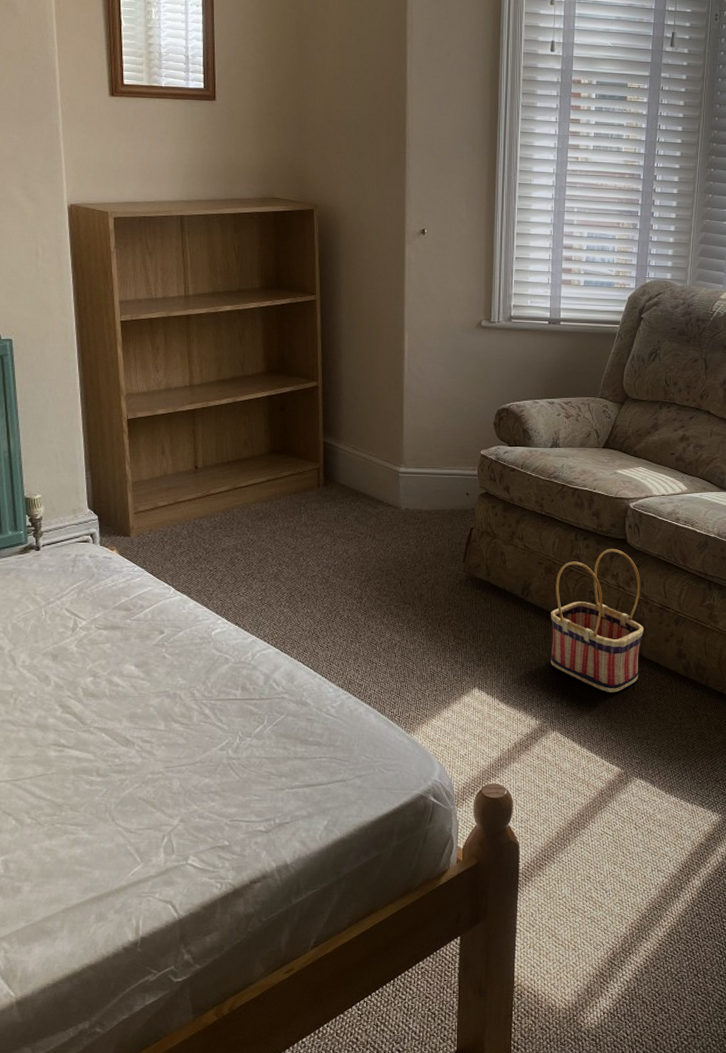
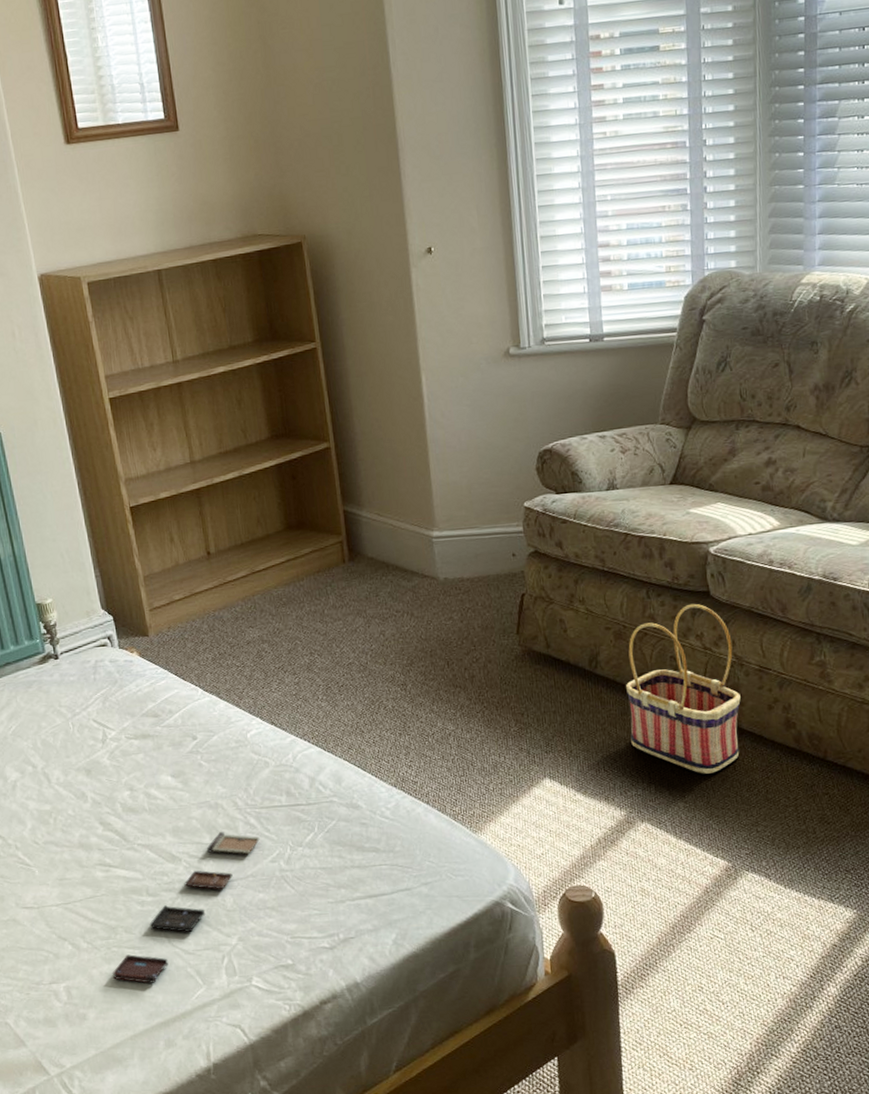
tray: none [52,720,212,859] -> present [112,832,260,984]

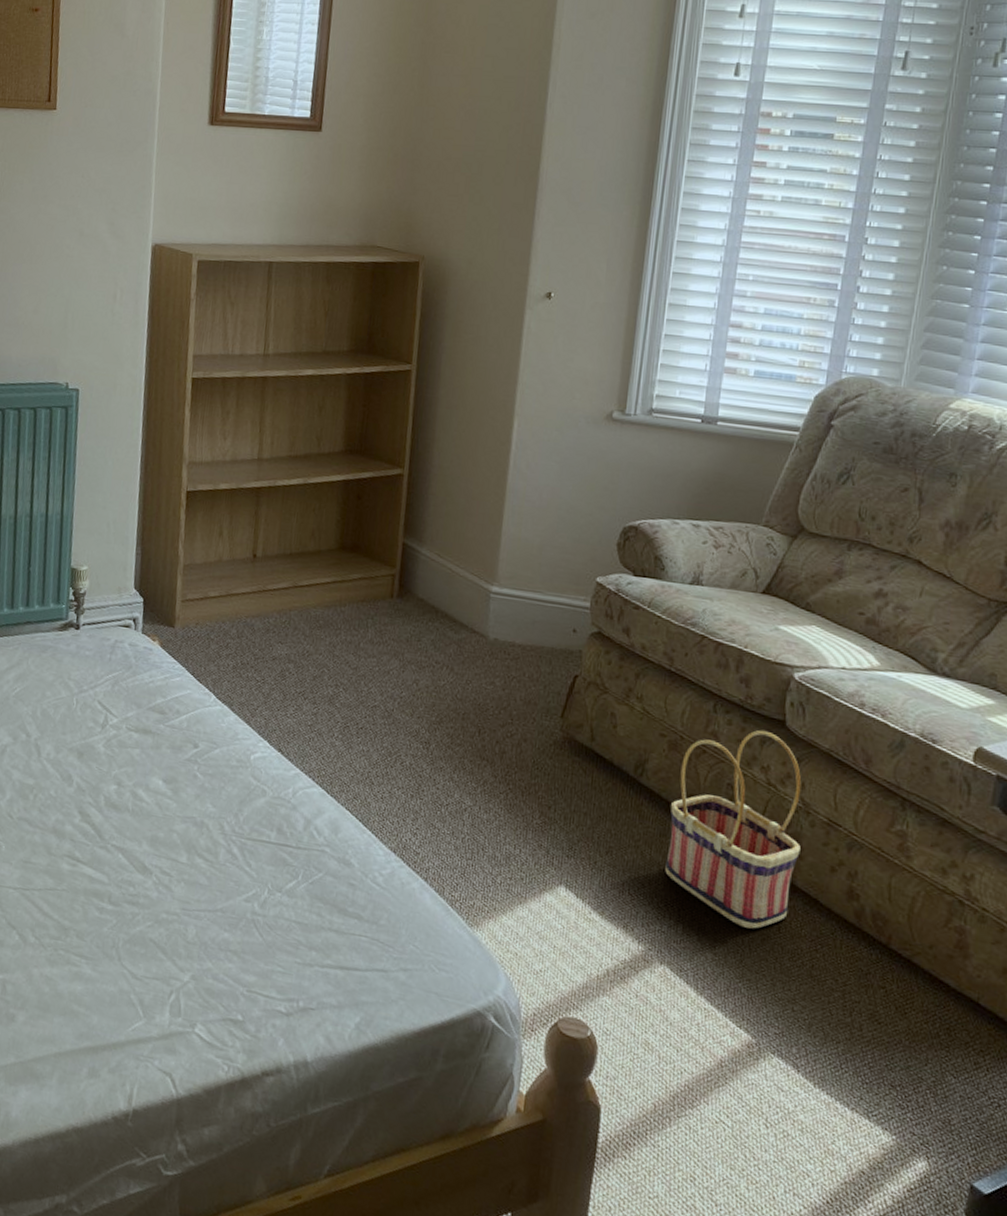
tray: present [112,832,260,984] -> none [52,854,239,1001]

